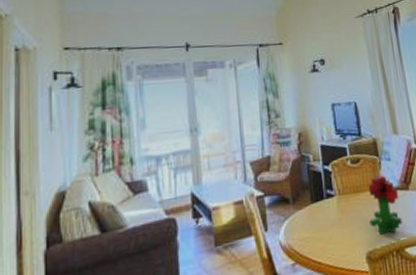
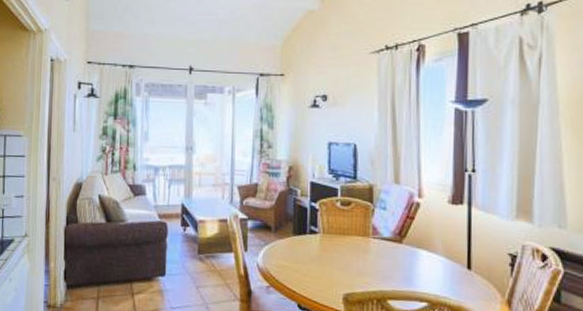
plant: present [368,175,402,235] -> none [352,222,390,282]

